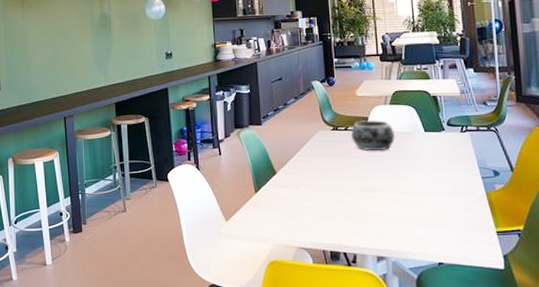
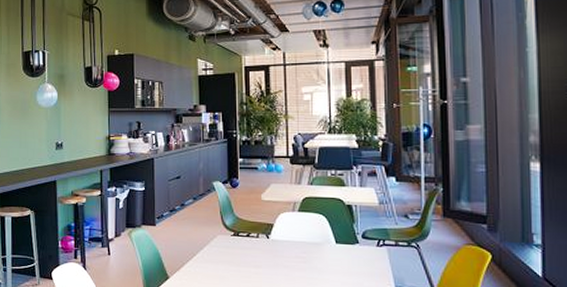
decorative bowl: present [351,119,395,152] -> none [254,226,302,261]

